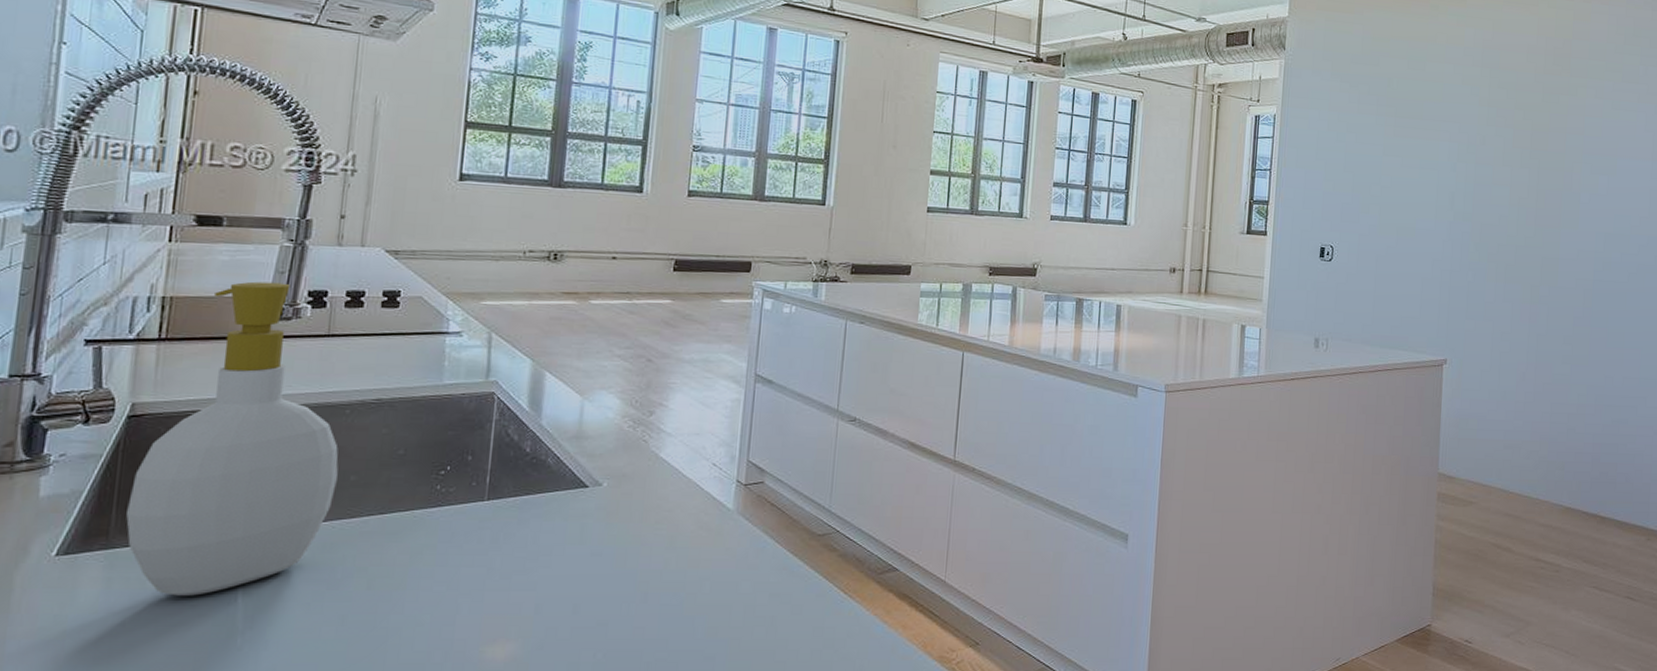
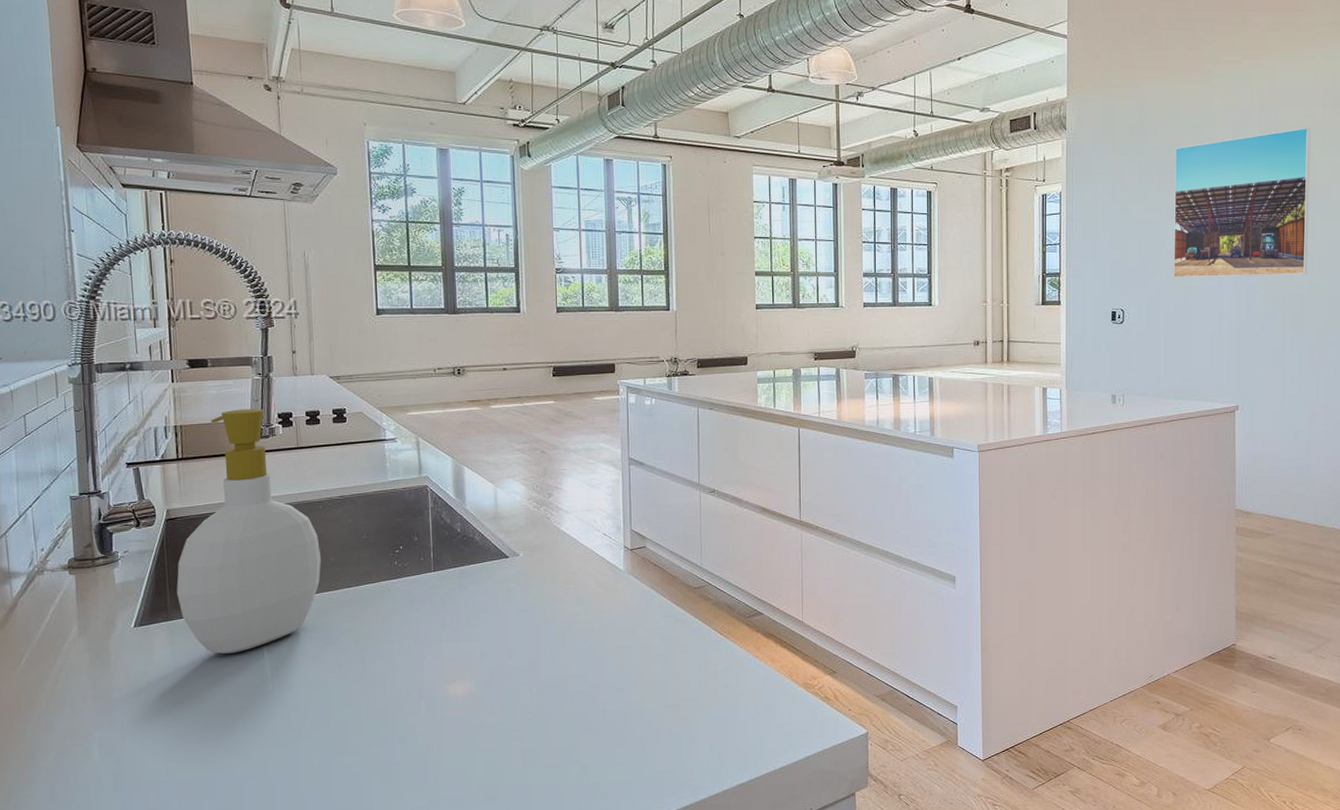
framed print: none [1387,73,1532,225] -> present [1173,128,1311,278]

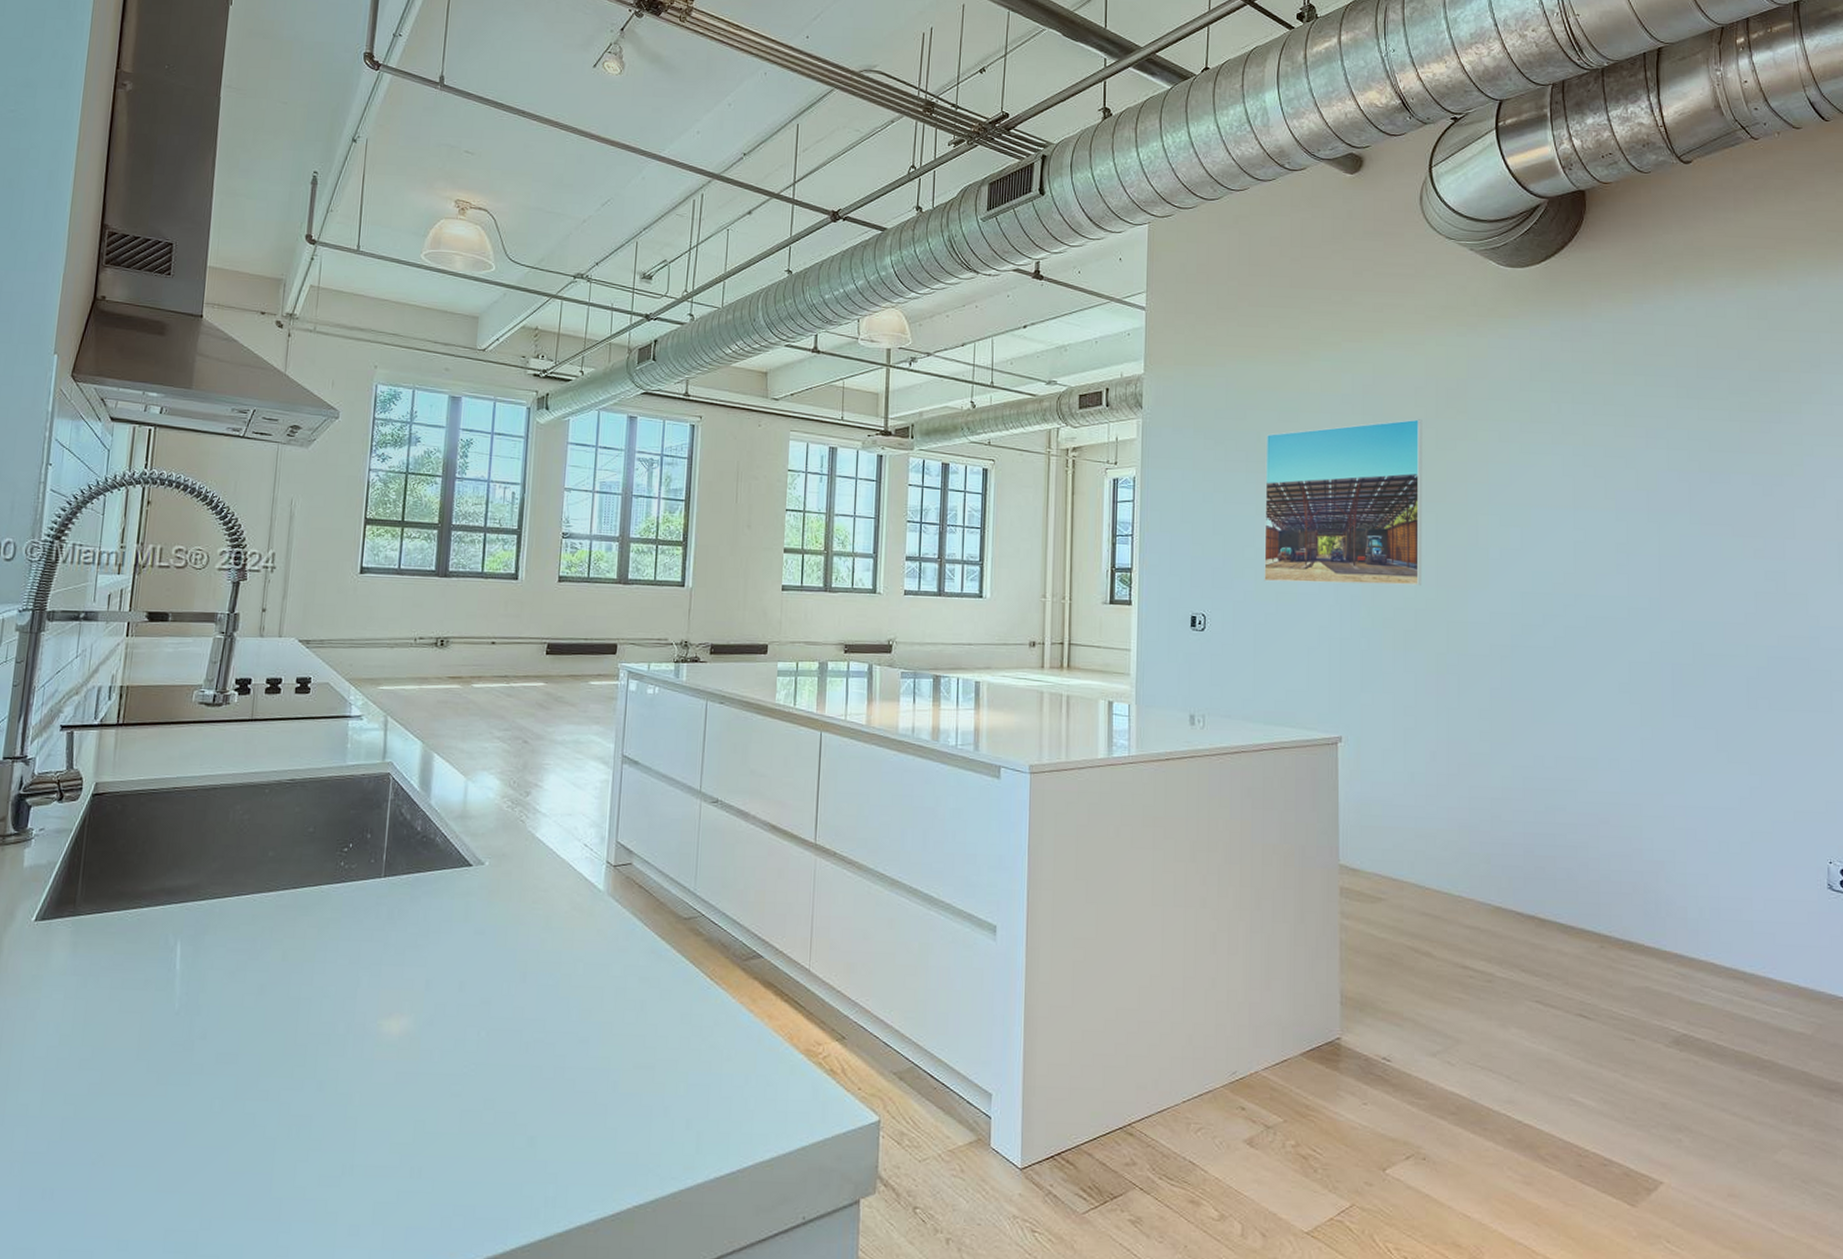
soap bottle: present [176,408,322,654] -> none [89,671,259,962]

